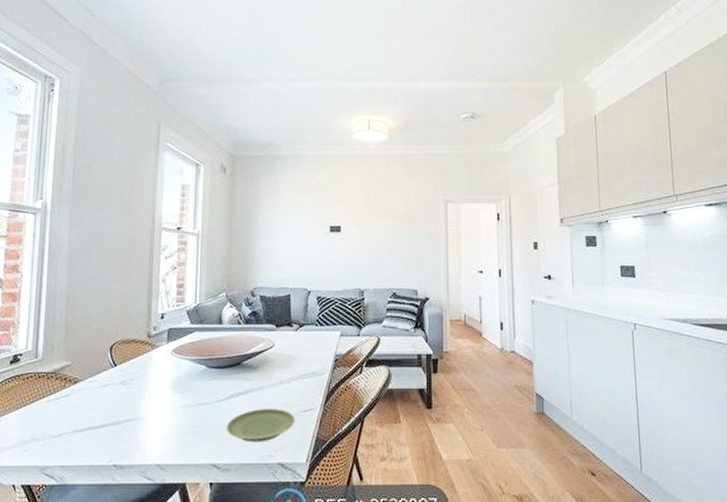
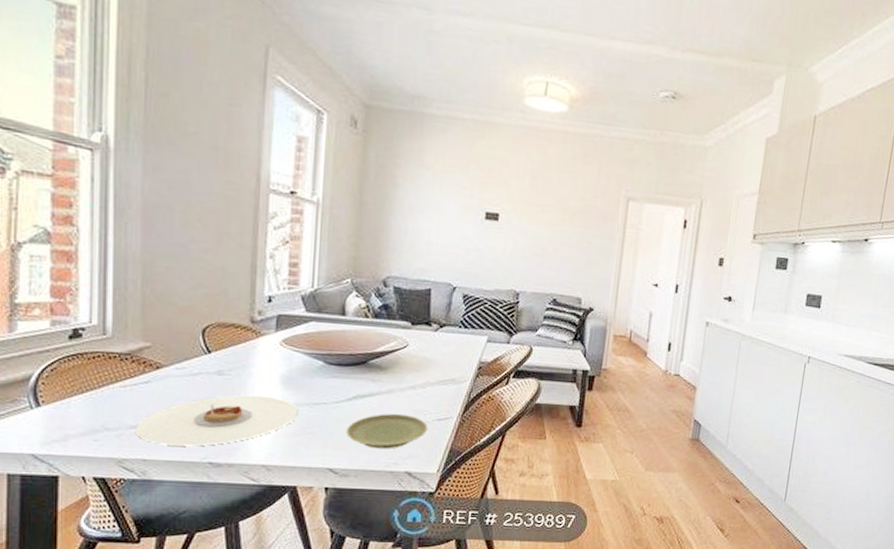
plate: none [57,400,186,451] -> present [136,395,298,447]

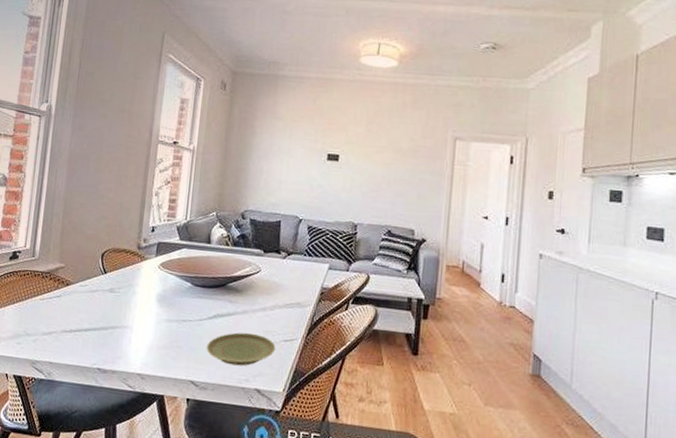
plate: present [136,395,298,447] -> none [47,310,169,354]

